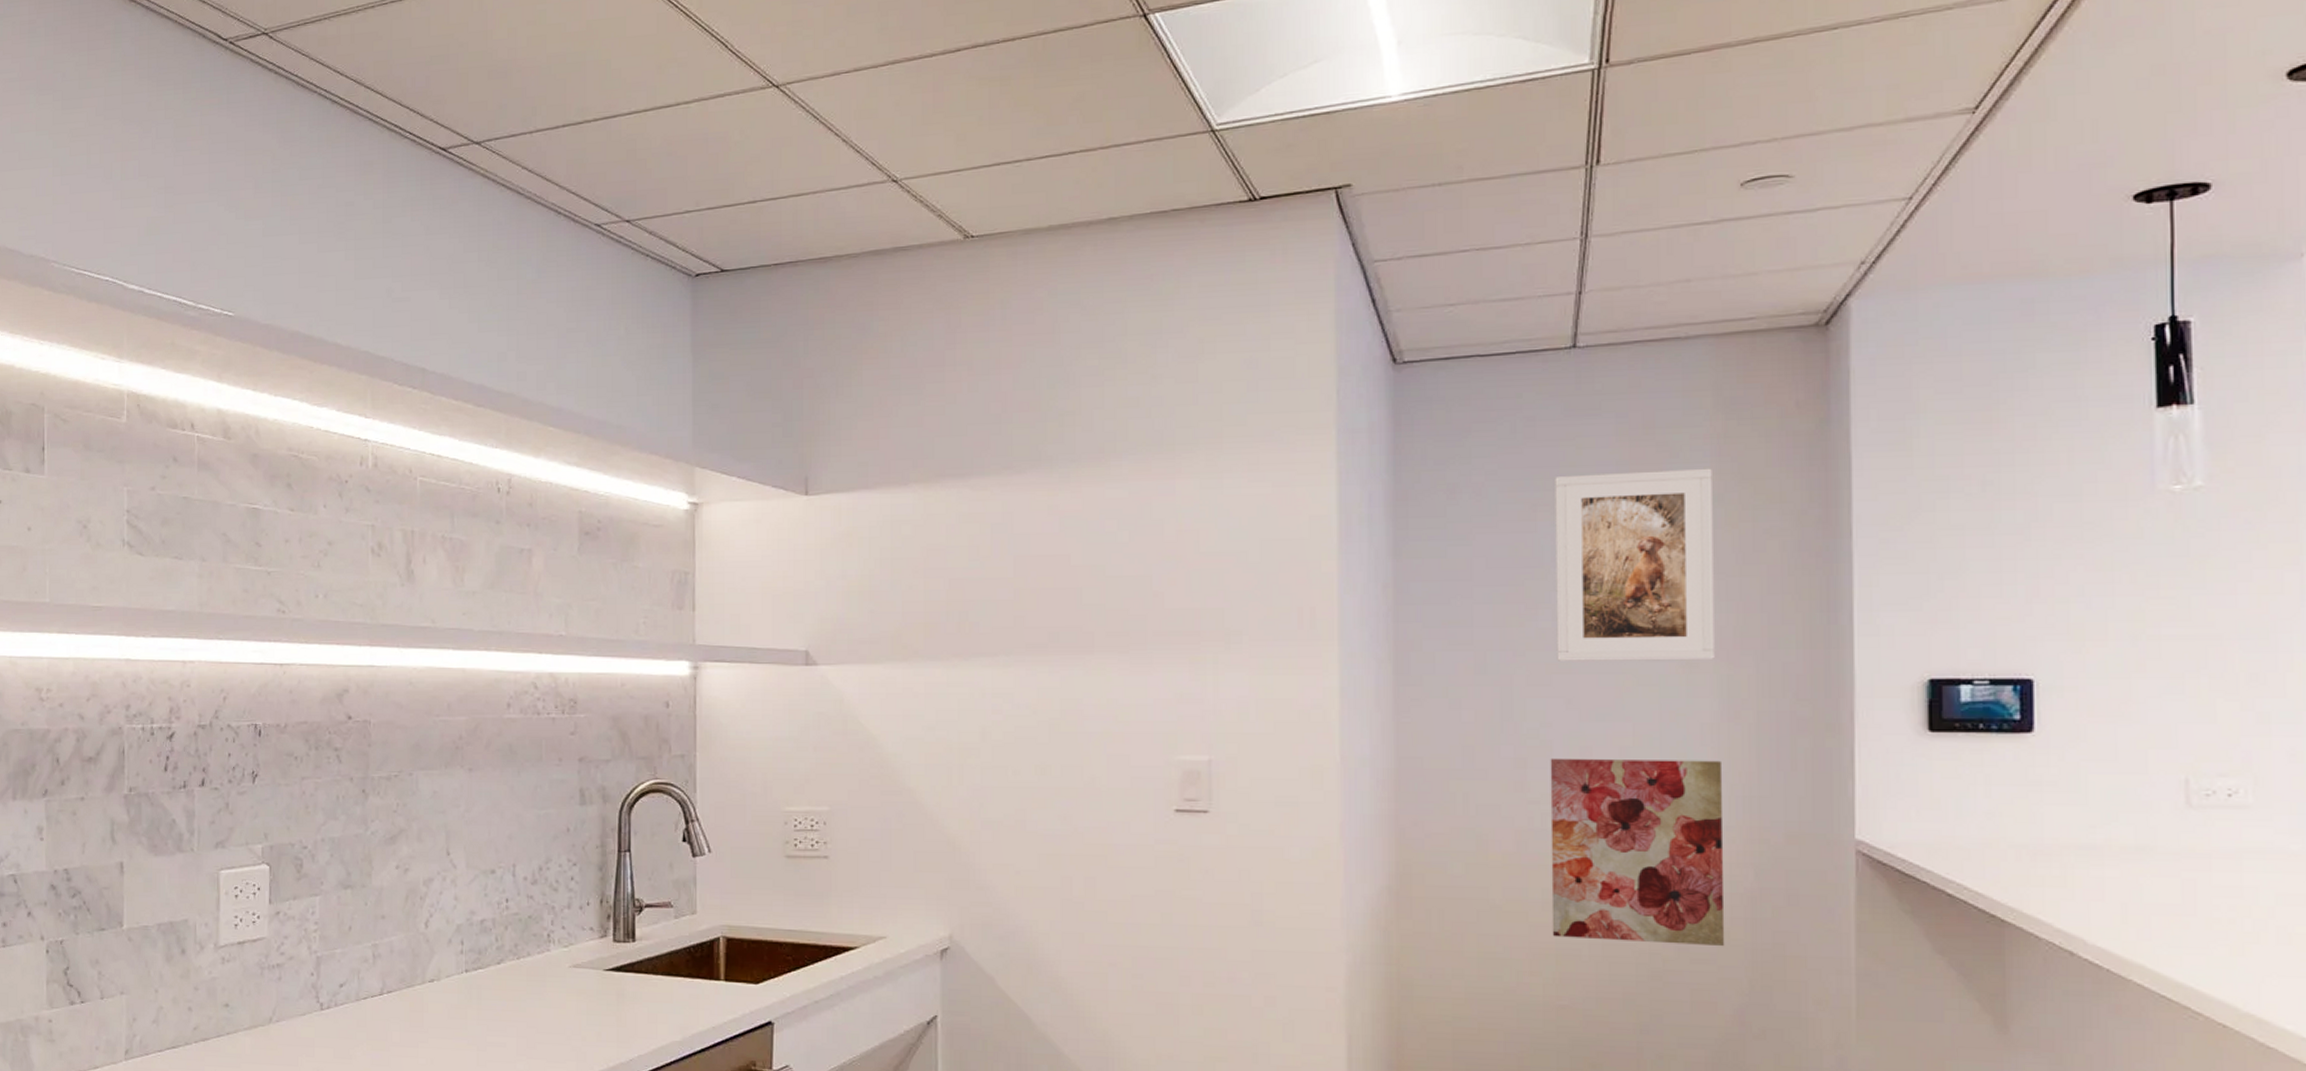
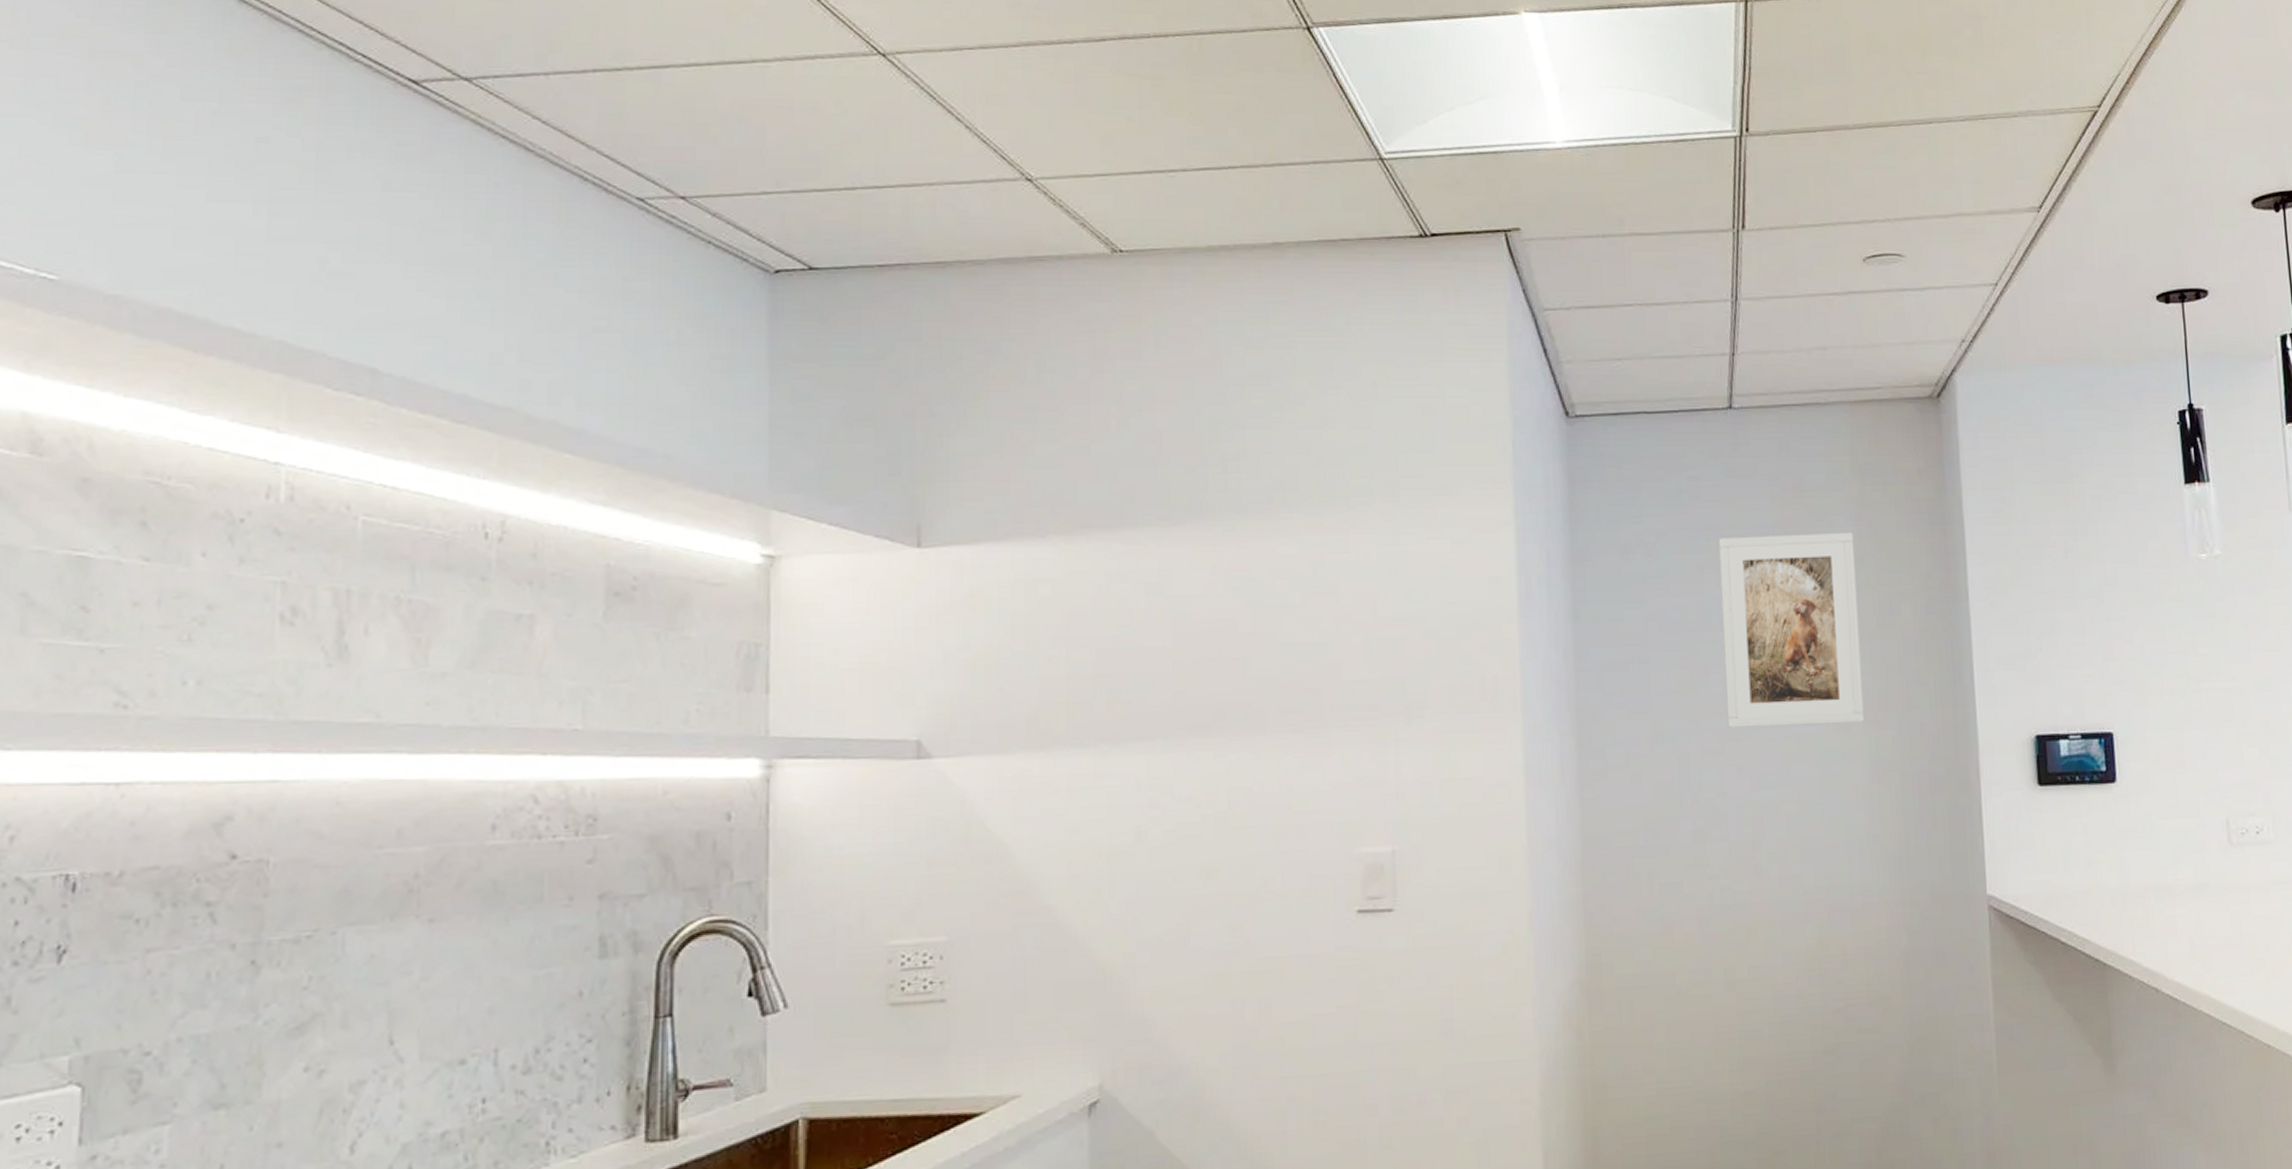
wall art: present [1550,758,1725,947] -> none [1726,823,1887,1019]

